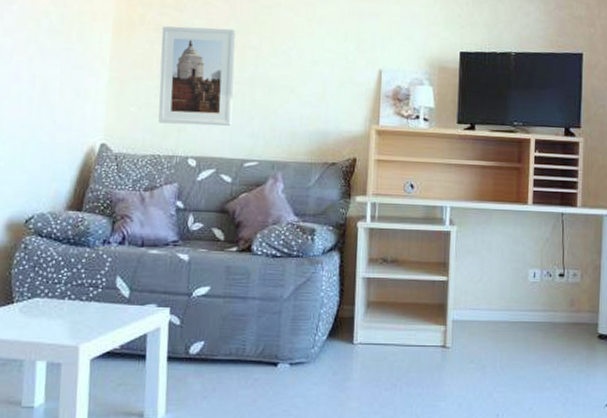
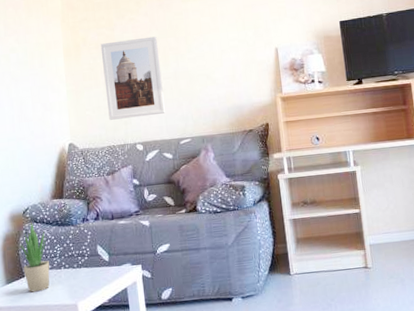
potted plant: none [13,234,52,324] -> present [20,221,50,293]

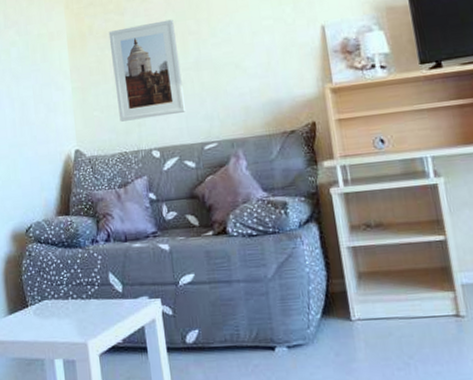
potted plant: present [20,221,50,293] -> none [23,242,56,326]

